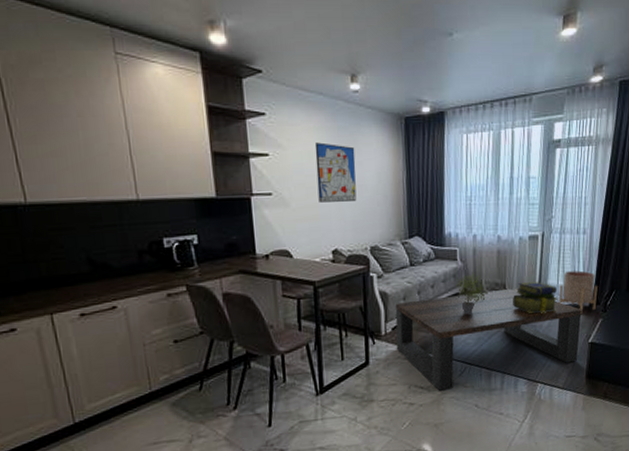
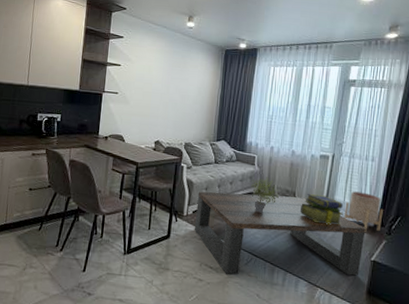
wall art: present [314,142,357,203] -> none [151,61,184,106]

